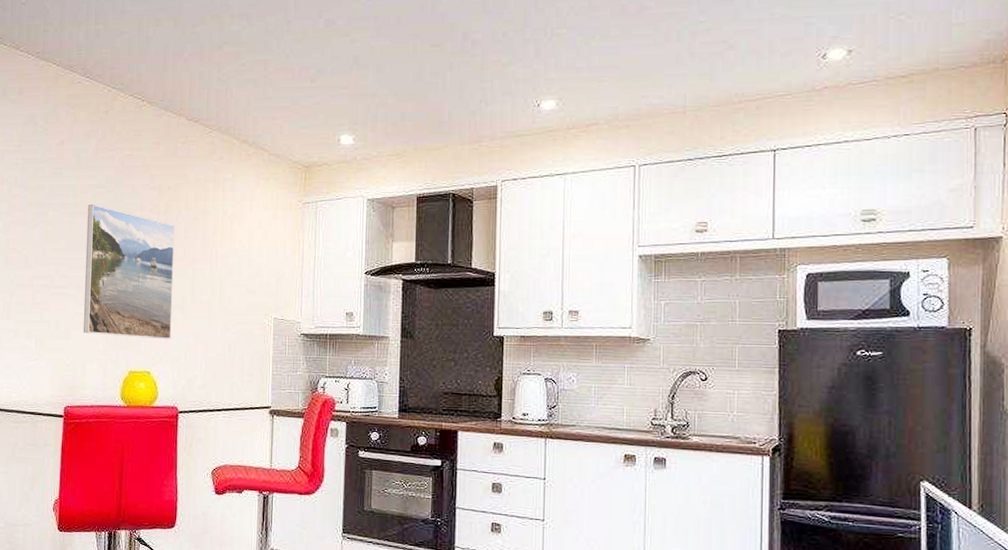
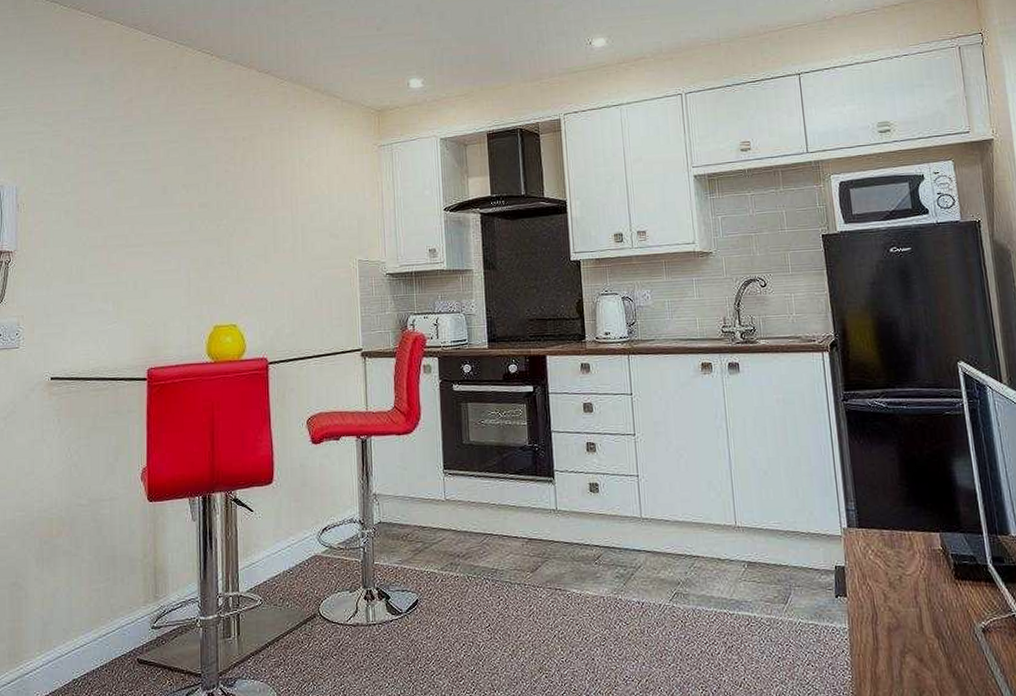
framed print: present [83,205,175,340] -> none [161,160,256,291]

